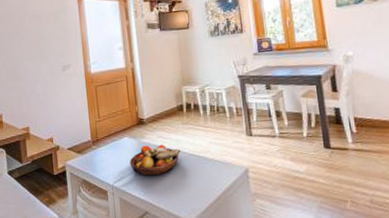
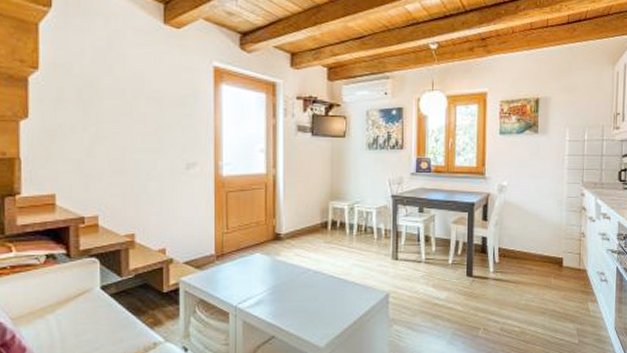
fruit bowl: present [129,144,181,176] -> none [259,263,319,298]

